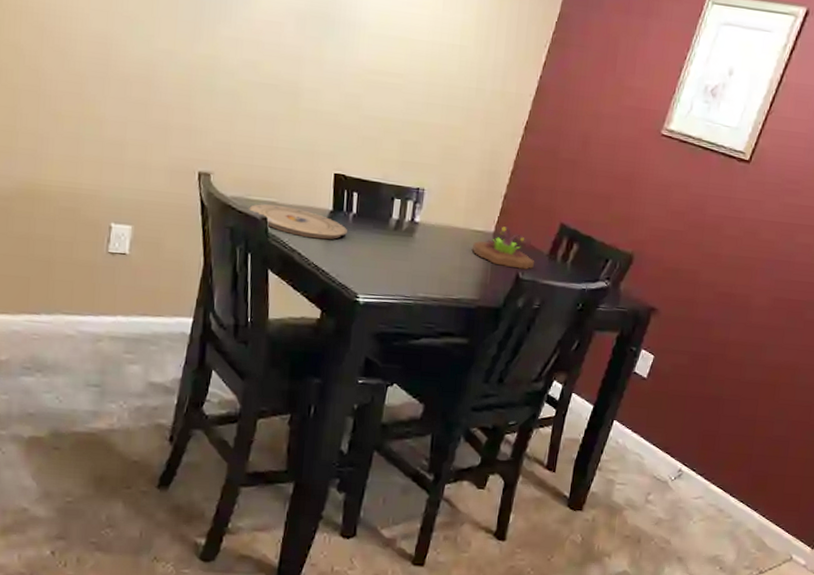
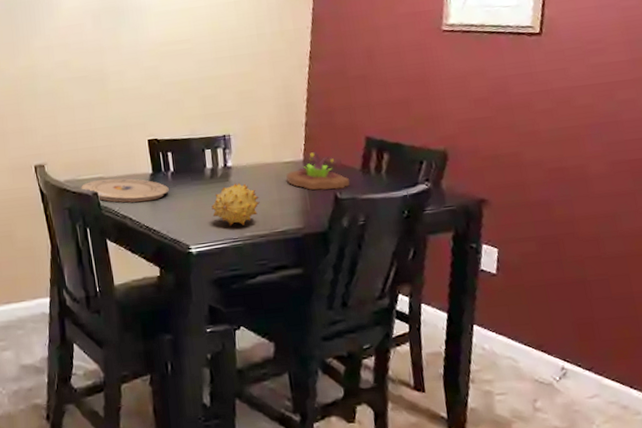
fruit: none [388,240,441,285] -> present [211,182,260,227]

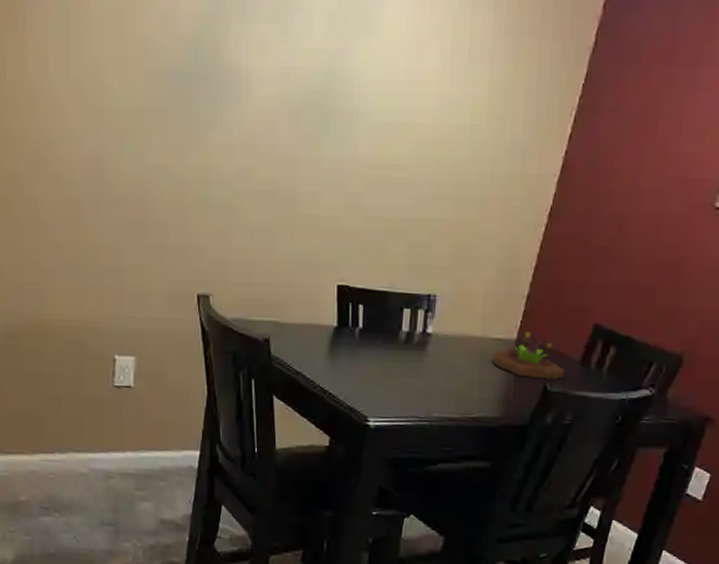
plate: present [81,178,169,203] -> none [250,324,354,359]
fruit: present [211,182,260,227] -> none [400,354,457,404]

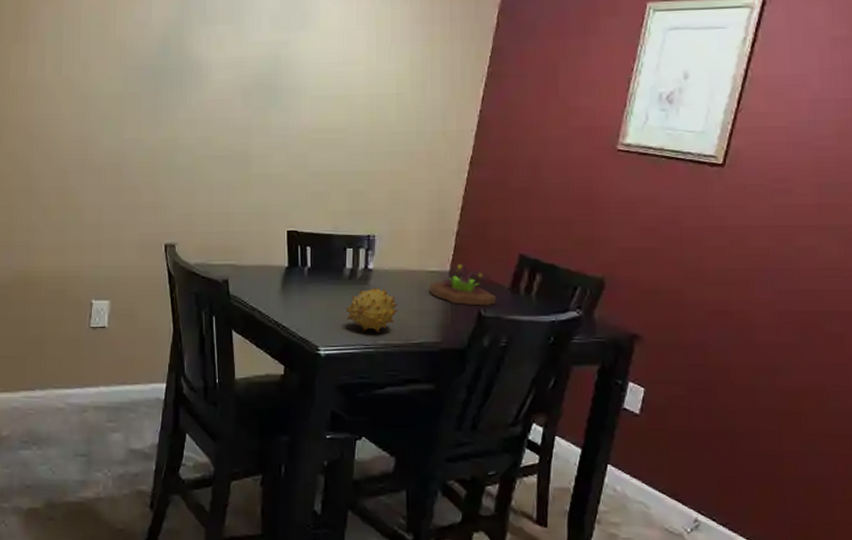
fruit: none [400,354,457,404] -> present [347,287,398,332]

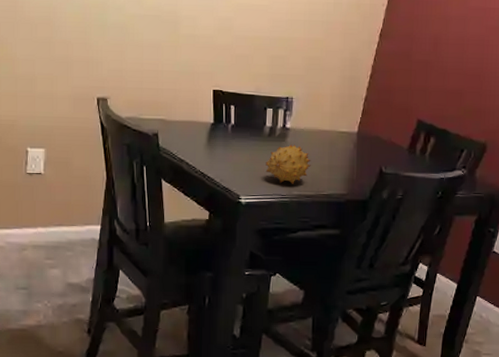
succulent planter: present [428,263,496,306] -> none [338,125,395,164]

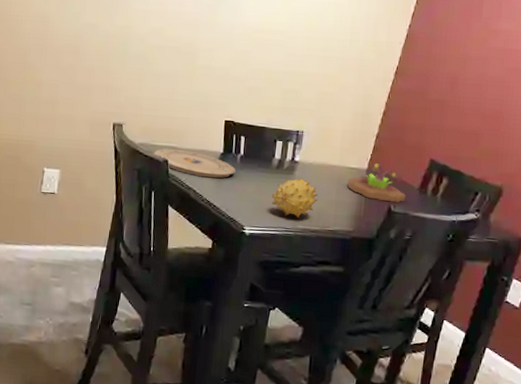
plate: none [142,122,227,149] -> present [153,148,235,179]
succulent planter: none [338,125,395,164] -> present [346,162,405,203]

